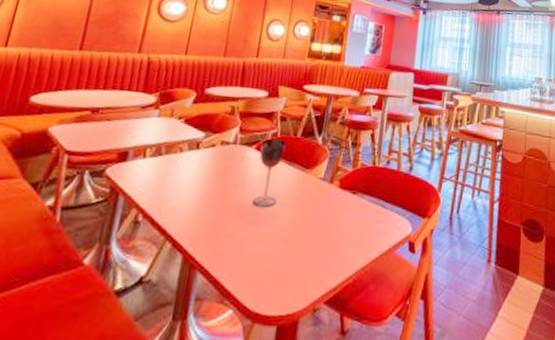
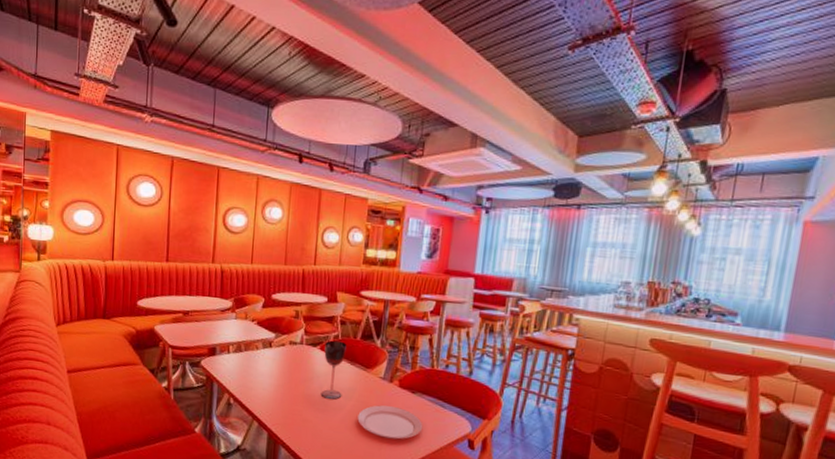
plate: none [292,210,364,249] -> present [357,405,423,440]

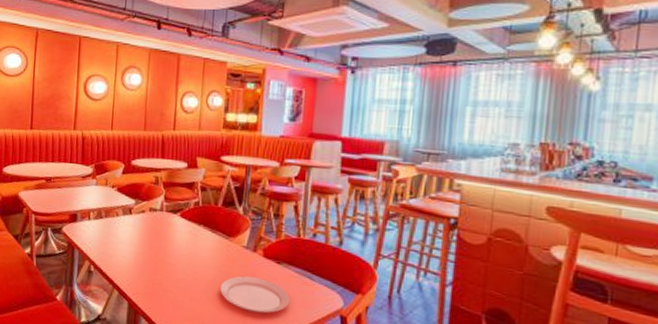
wineglass: present [320,340,347,400] -> none [181,207,208,269]

